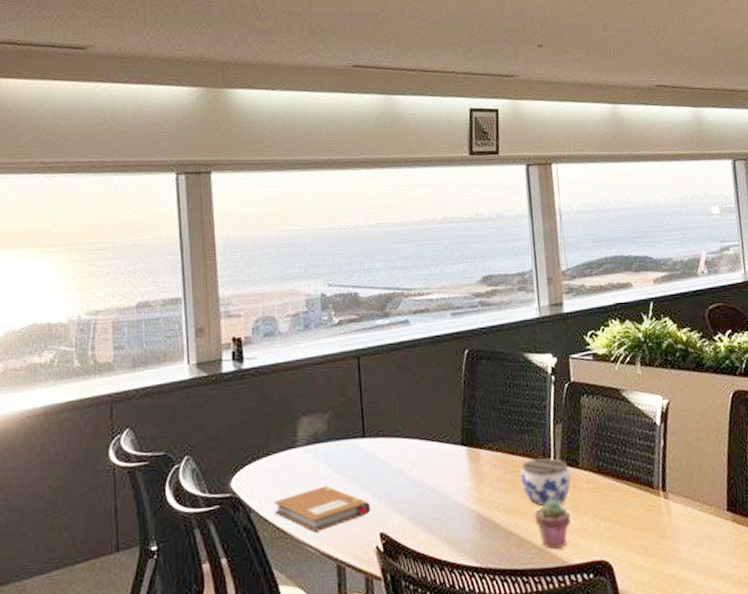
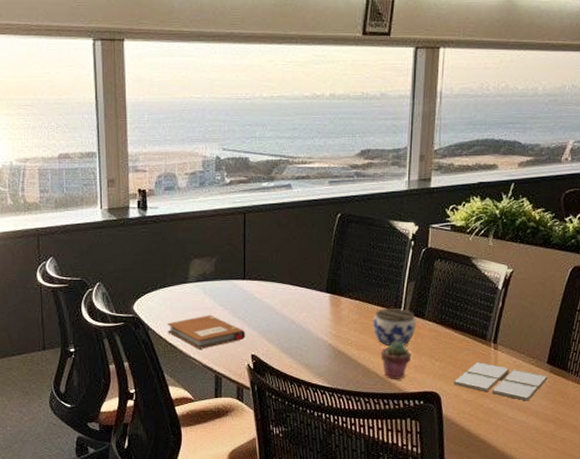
drink coaster: none [624,516,732,562] -> present [453,362,548,401]

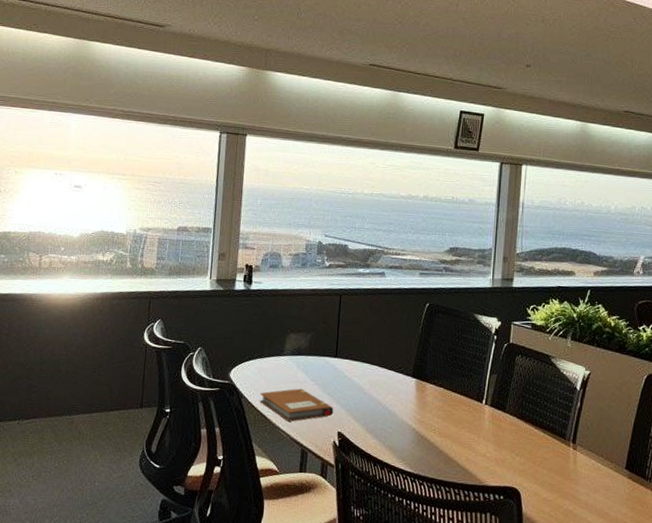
jar: present [373,307,416,345] -> none [456,397,498,437]
potted succulent: present [380,342,412,379] -> none [462,432,493,471]
drink coaster: present [453,362,548,401] -> none [533,461,627,507]

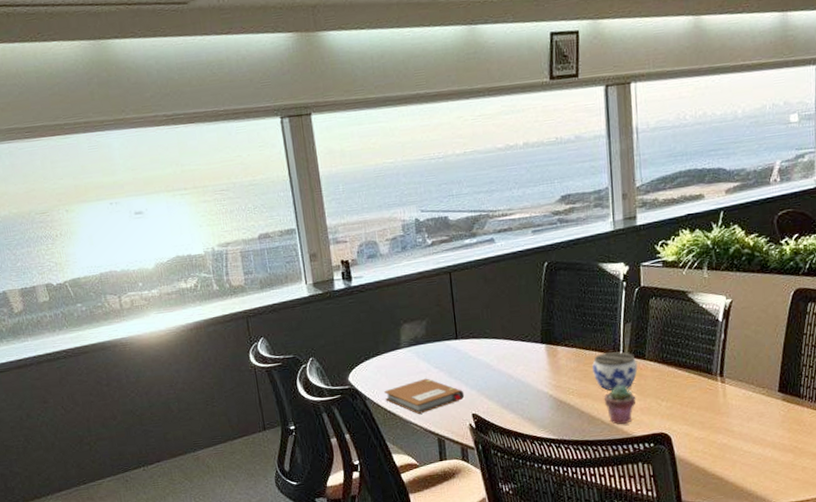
jar: none [456,397,498,437] -> present [592,351,638,391]
potted succulent: none [462,432,493,471] -> present [604,385,636,425]

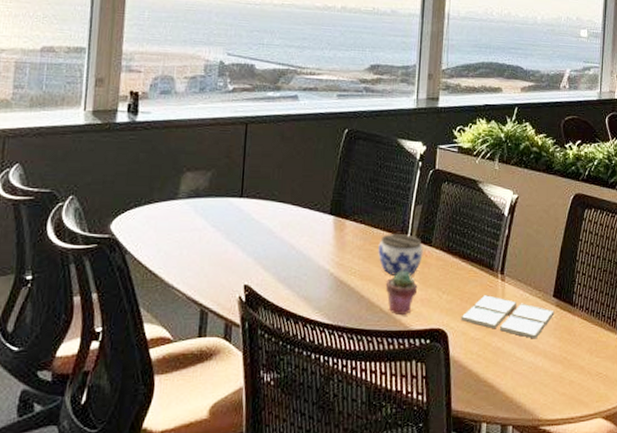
notebook: present [384,378,465,414] -> none [149,237,240,278]
drink coaster: none [683,397,781,433] -> present [461,295,555,339]

